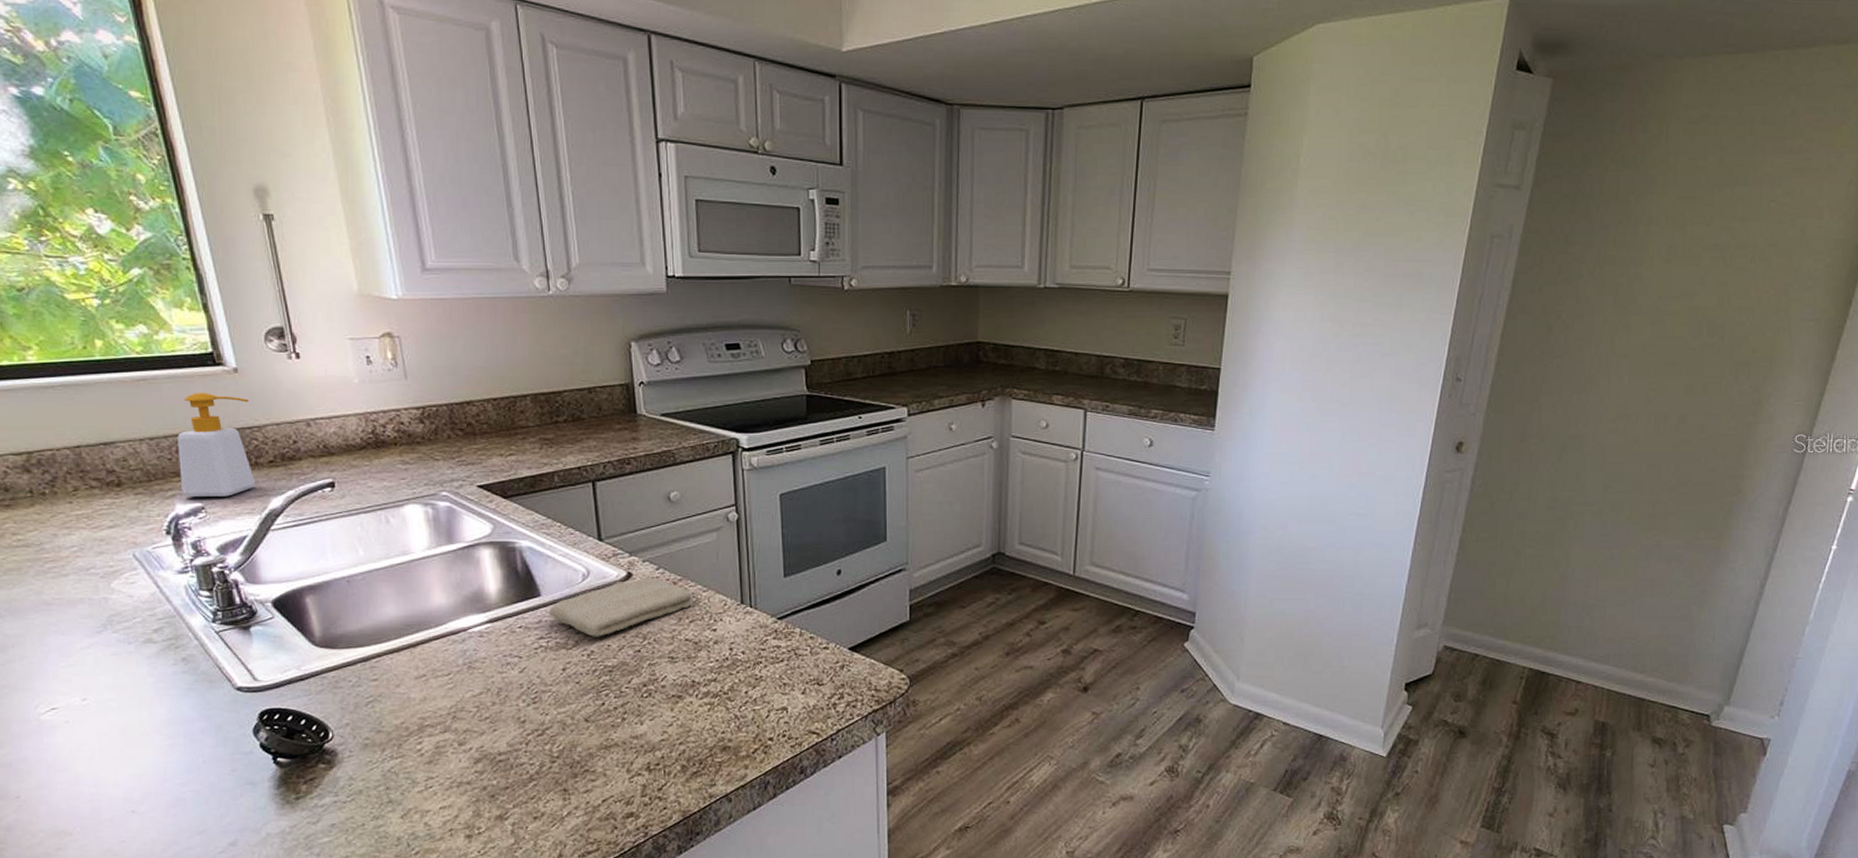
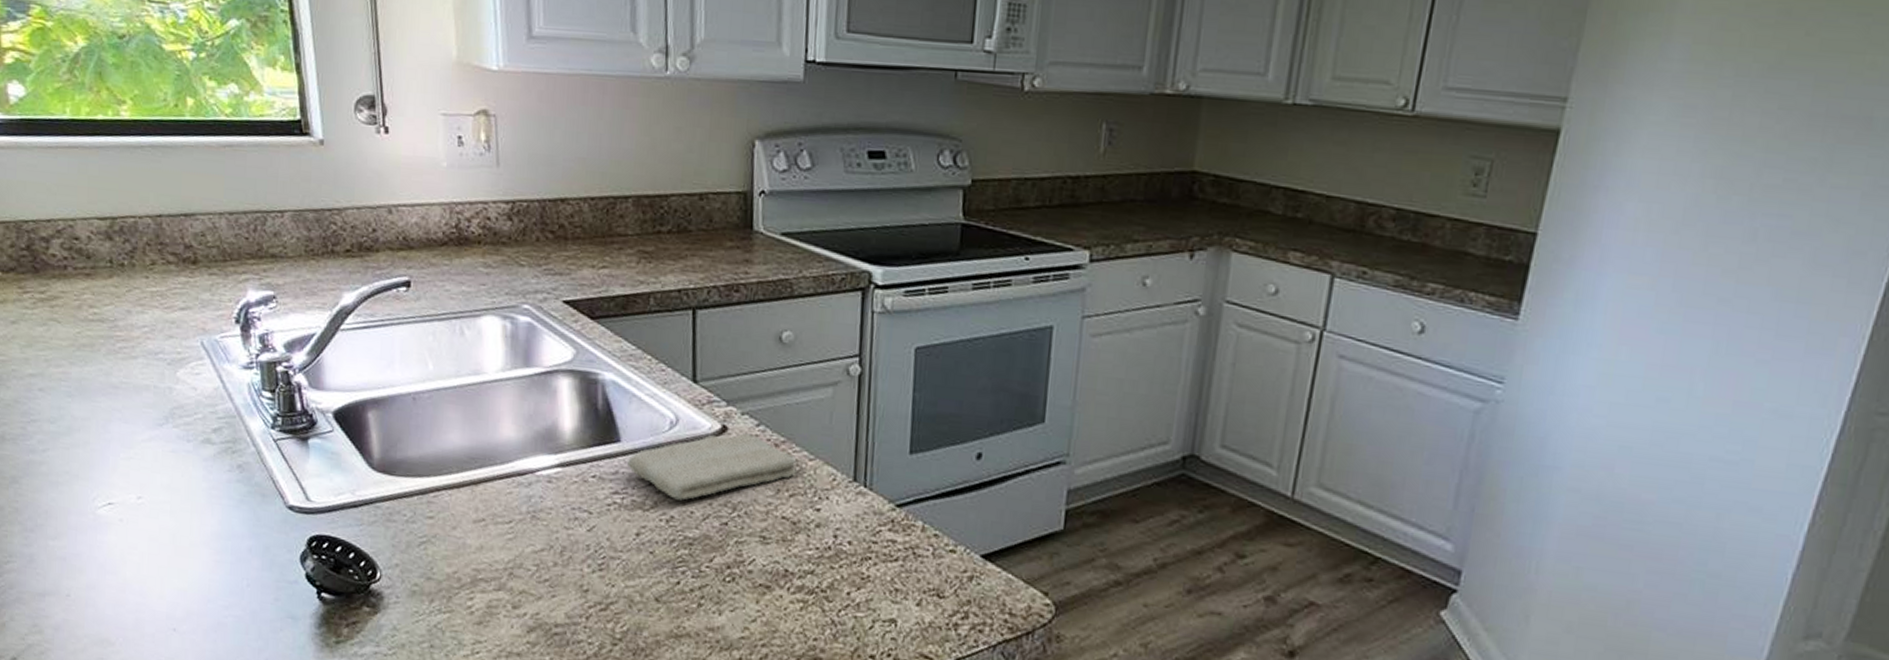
soap bottle: present [177,393,256,497] -> none [254,165,332,287]

